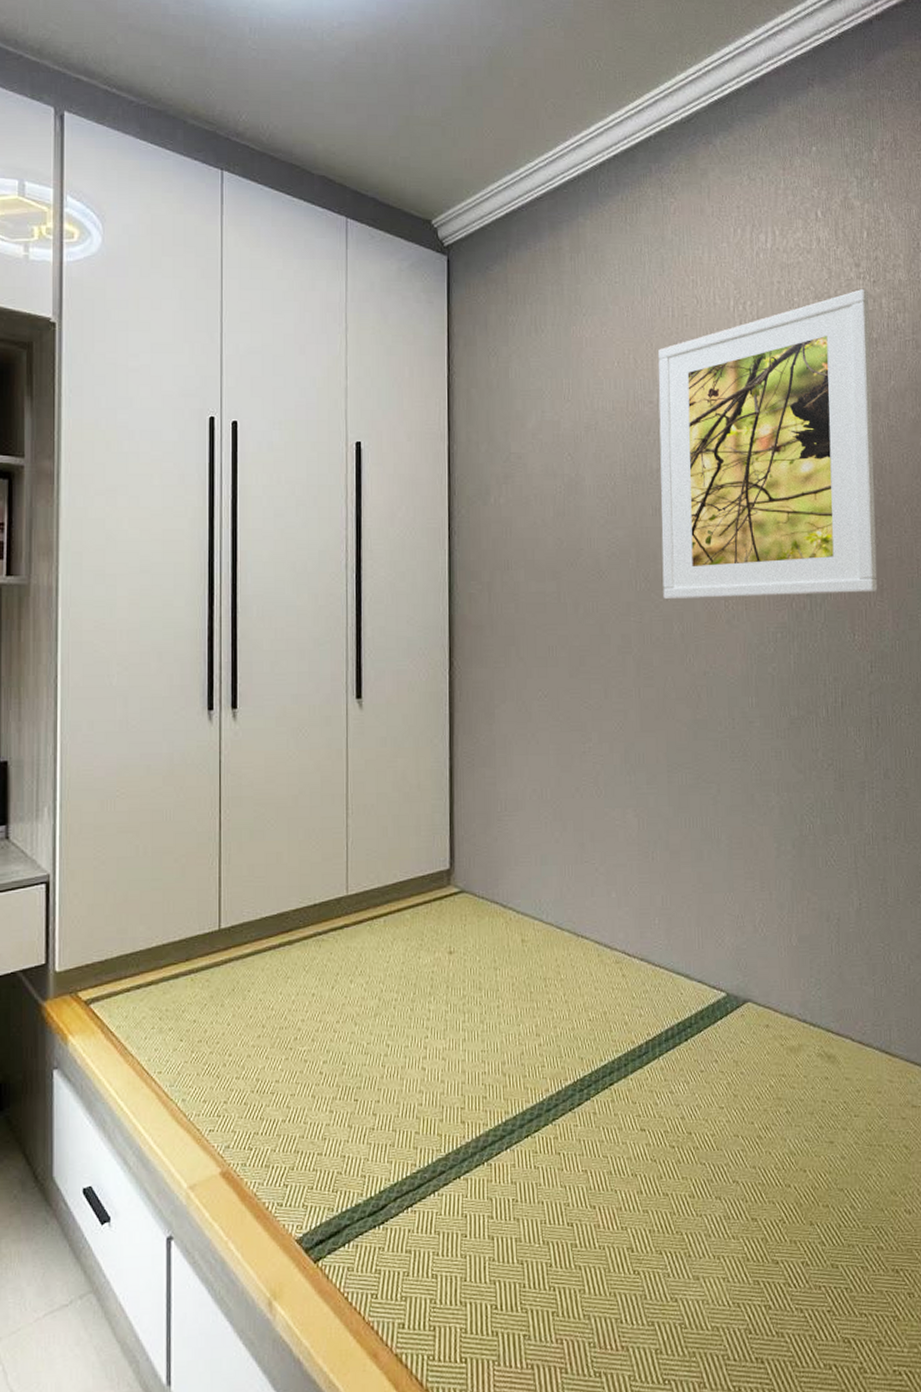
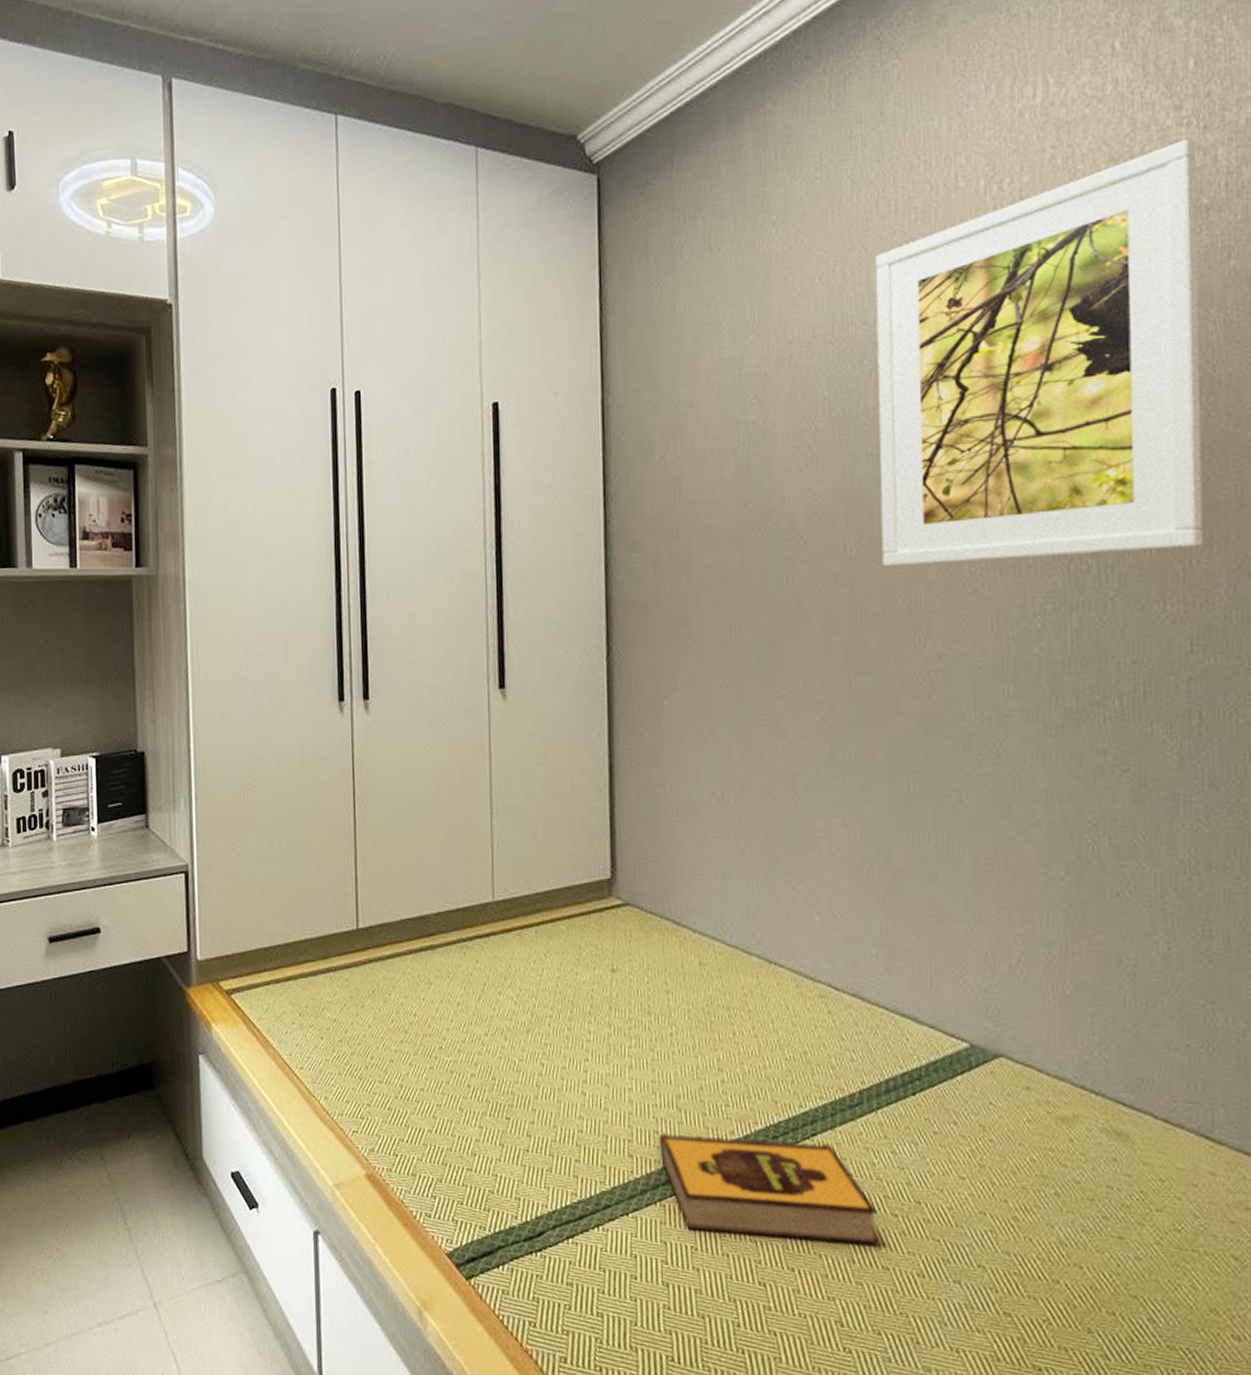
hardback book: none [486,1090,660,1184] -> present [658,1132,879,1246]

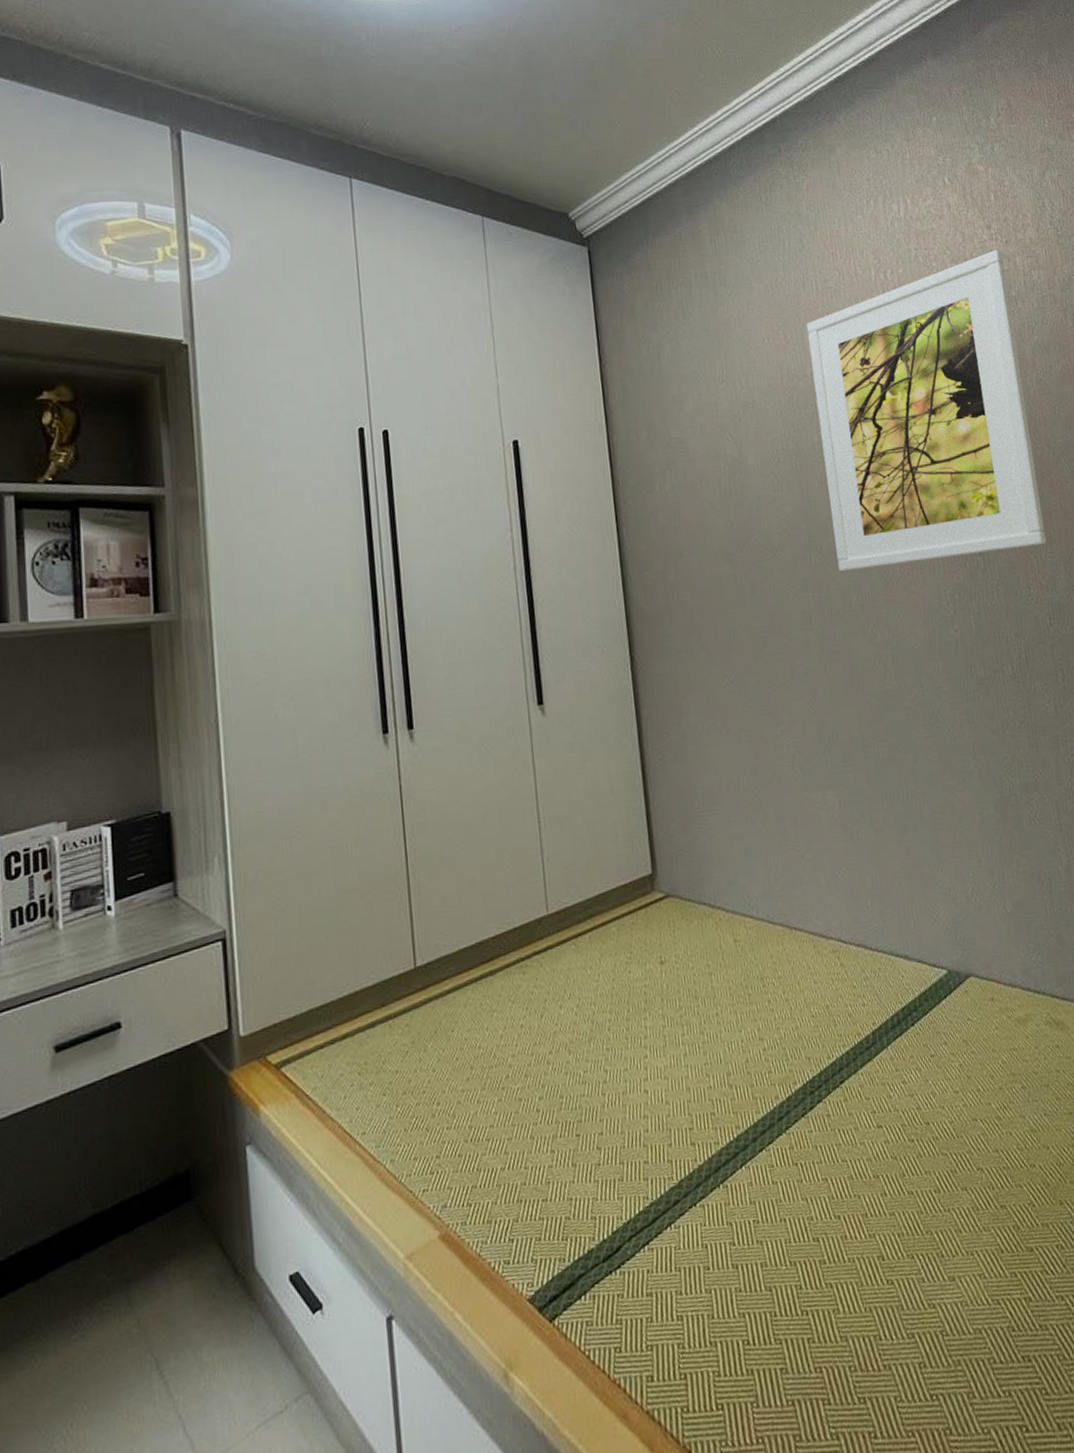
hardback book: present [658,1132,879,1246] -> none [715,1087,903,1205]

